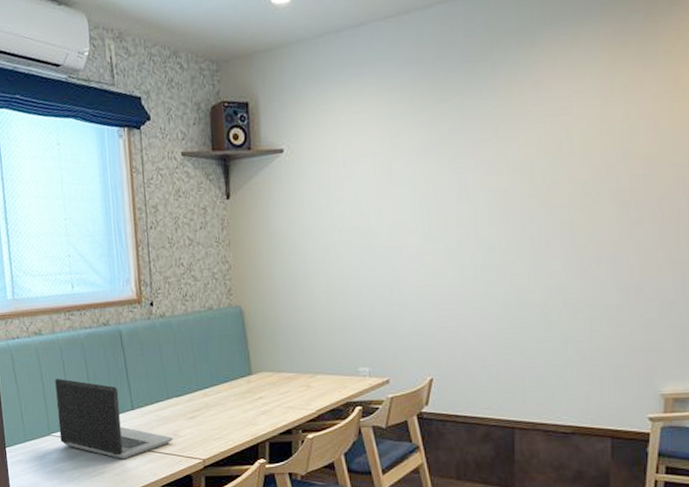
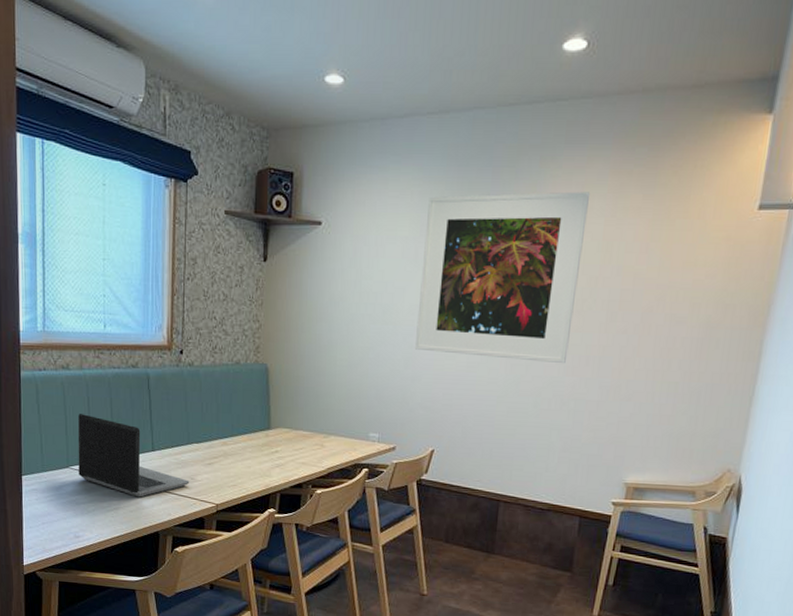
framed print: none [397,73,581,272] -> present [414,191,591,364]

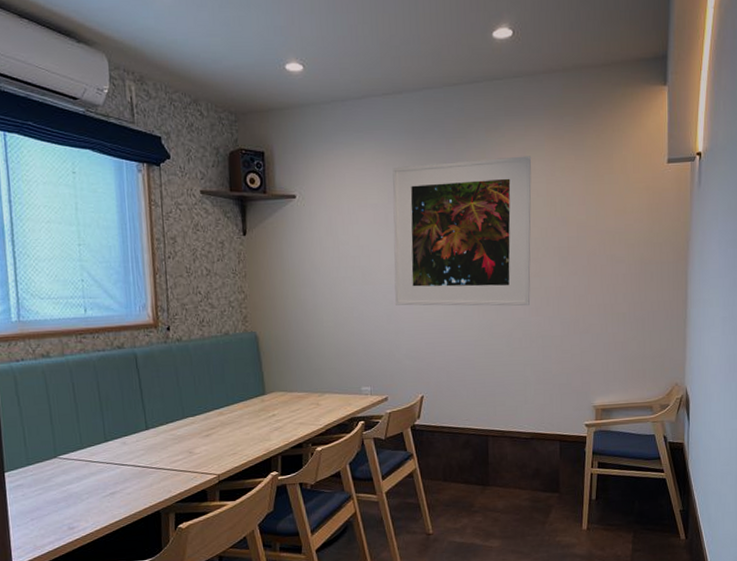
laptop computer: present [77,414,190,498] -> none [63,401,188,479]

